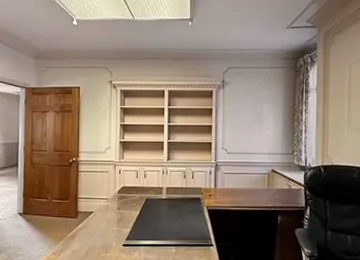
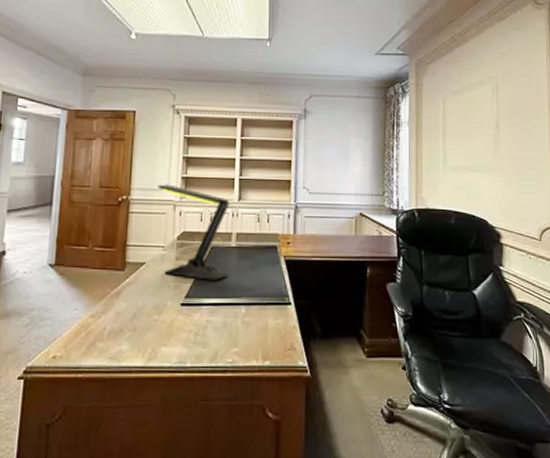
desk lamp: none [100,148,160,226] -> present [157,184,230,280]

